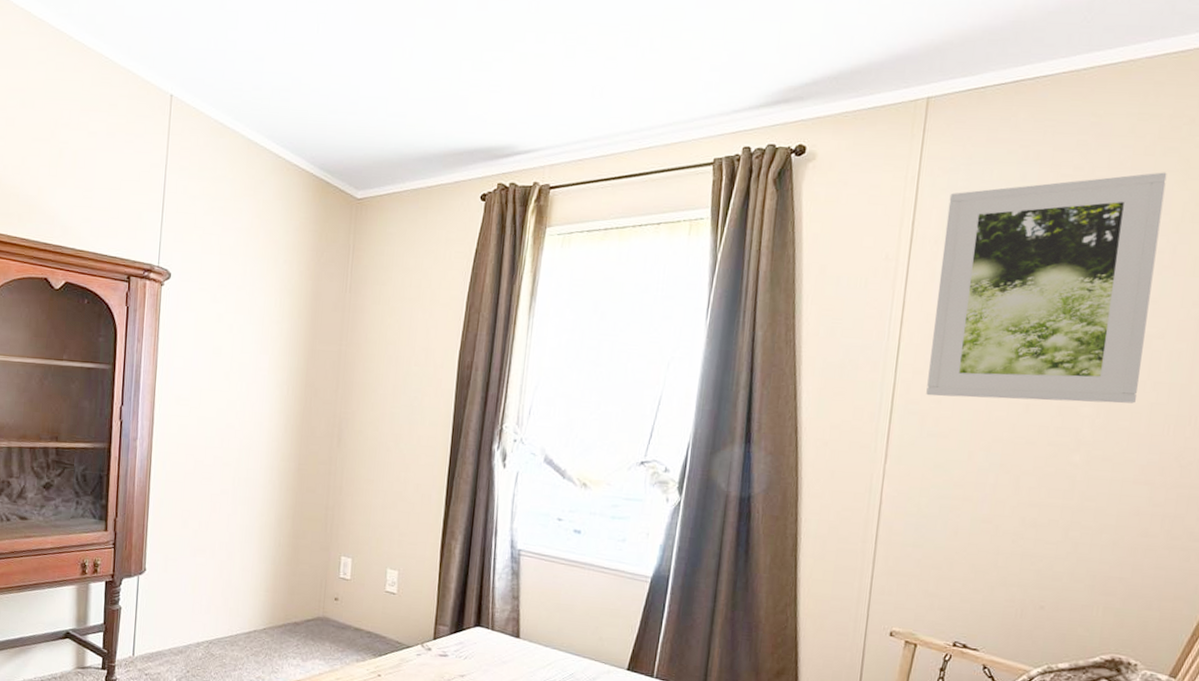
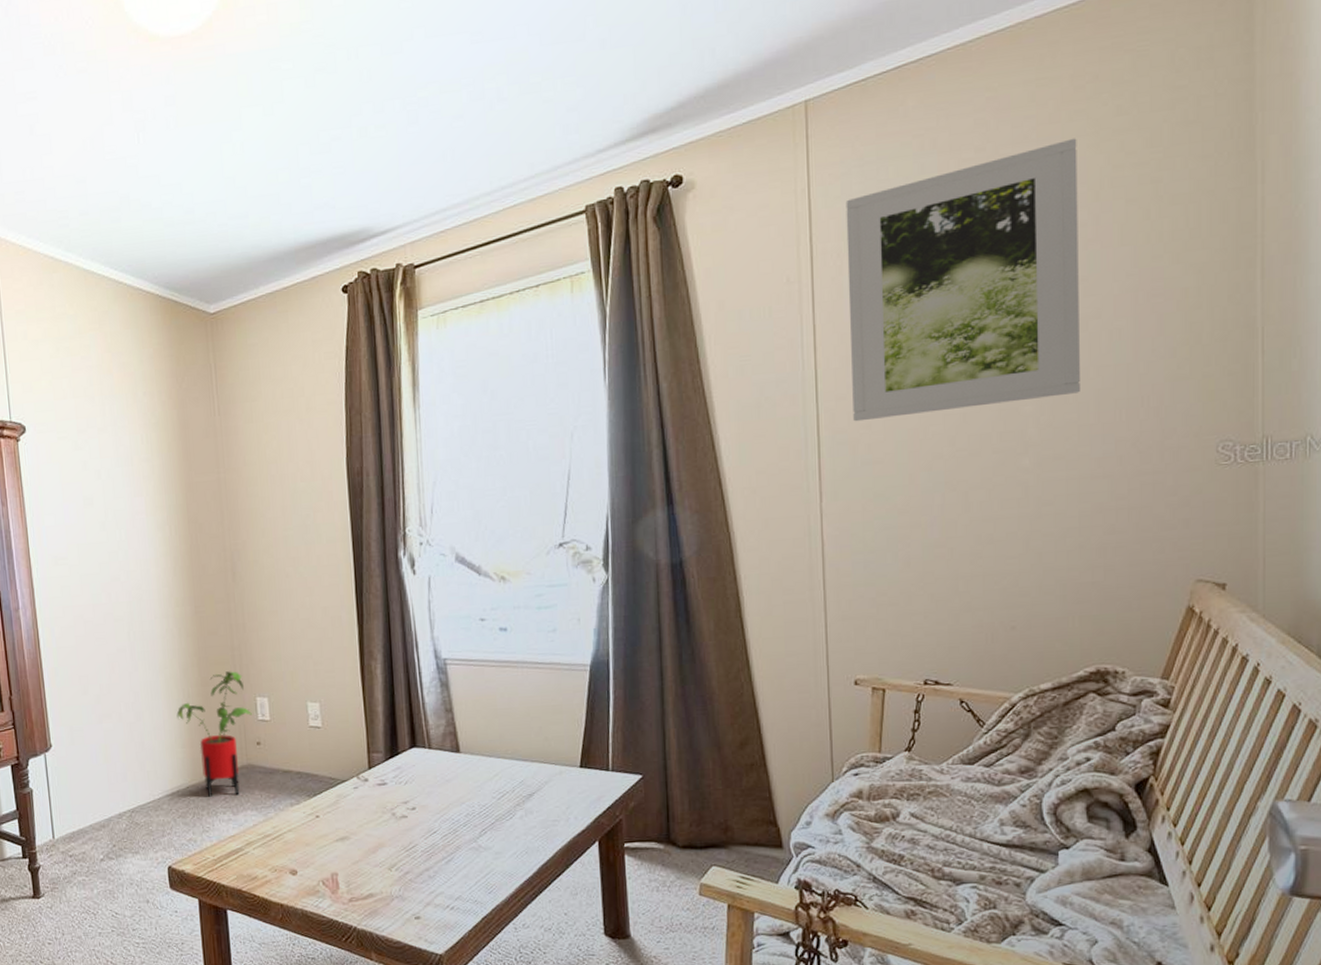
house plant: none [265,528,335,644] -> present [176,671,252,797]

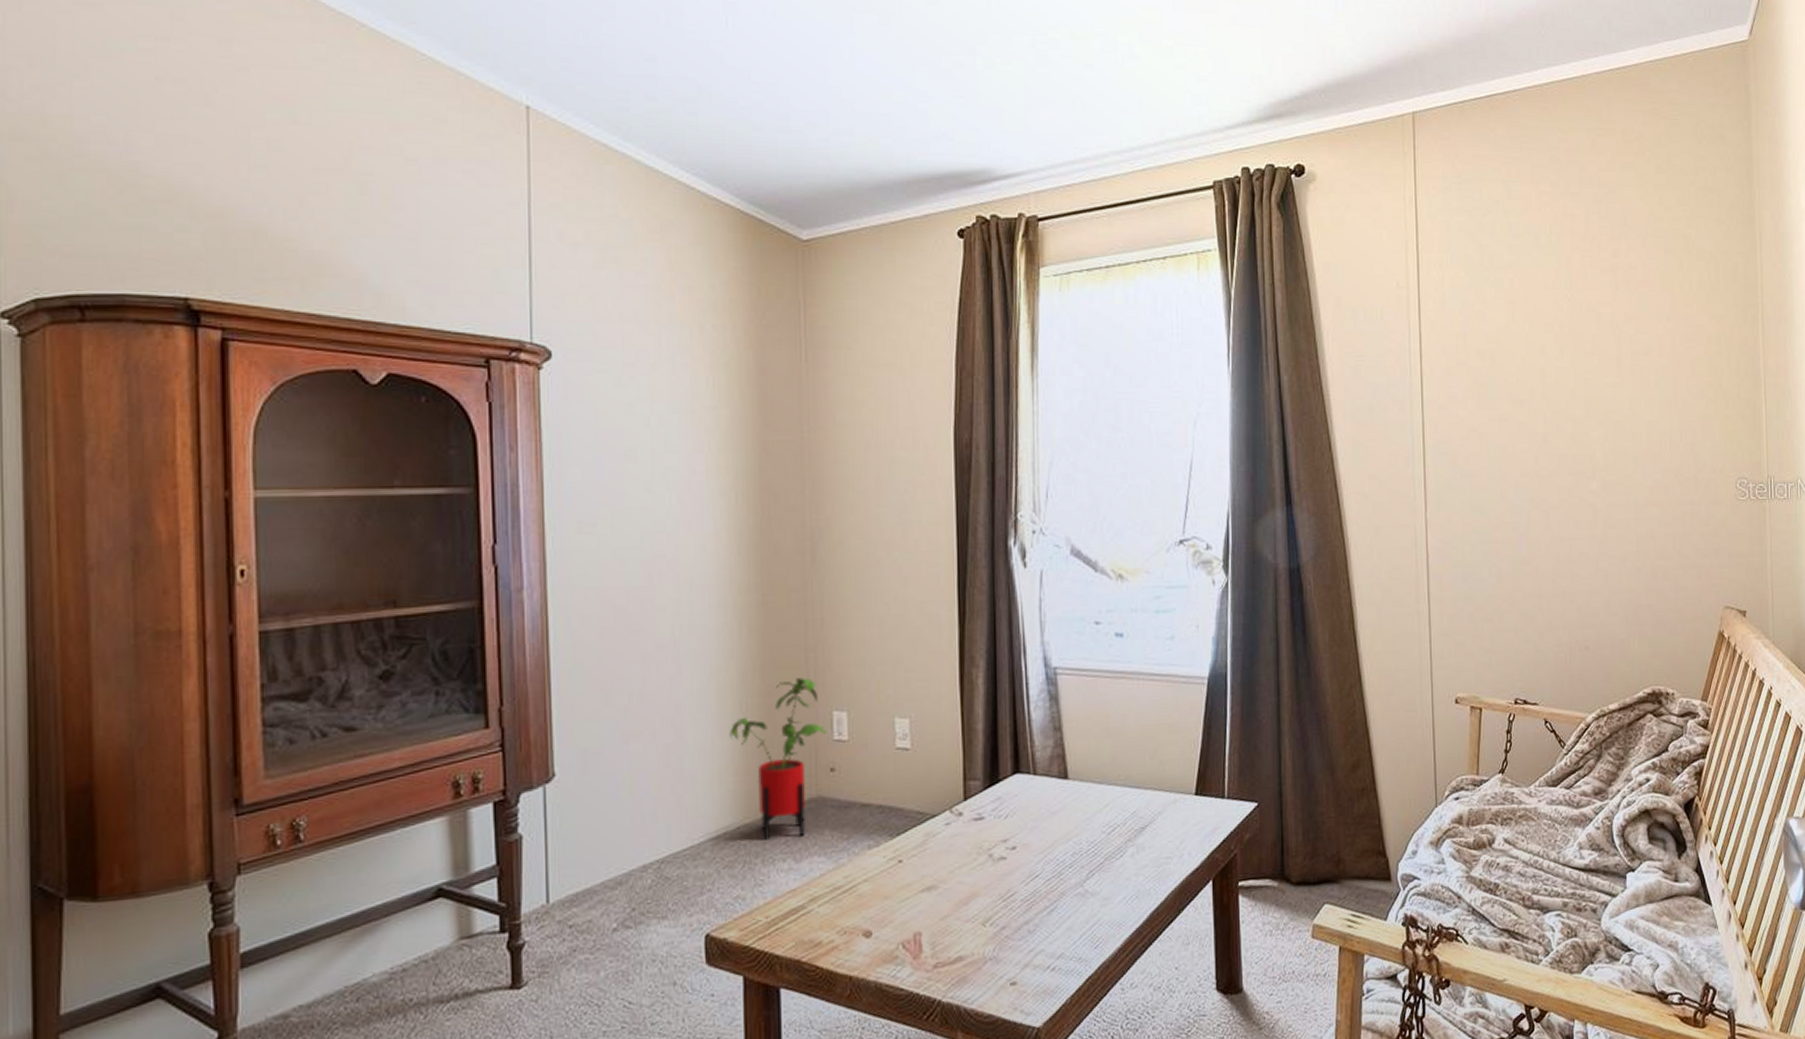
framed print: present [845,138,1080,422] -> none [1447,187,1635,433]

